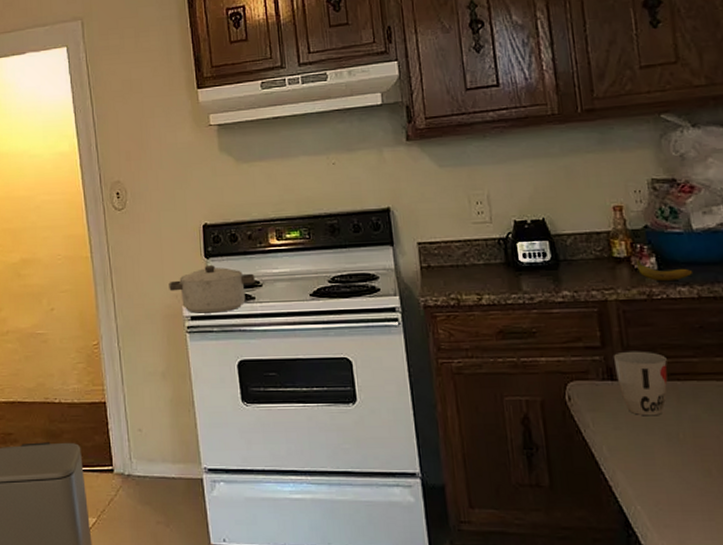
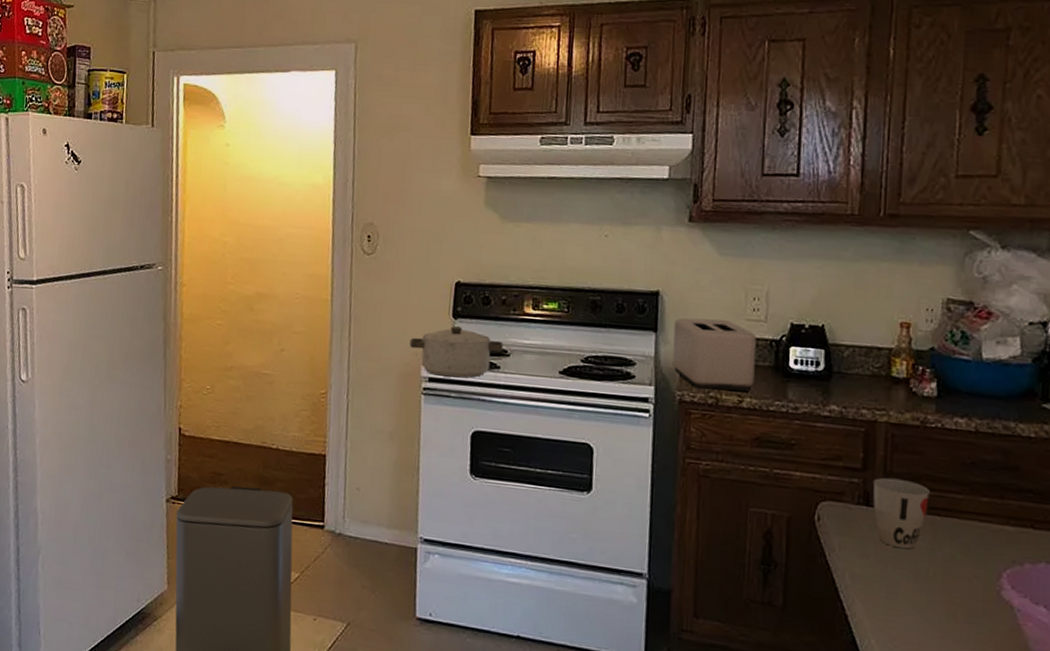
toaster: none [408,225,490,293] -> present [672,318,757,392]
fruit: present [635,258,692,282] -> none [914,381,973,411]

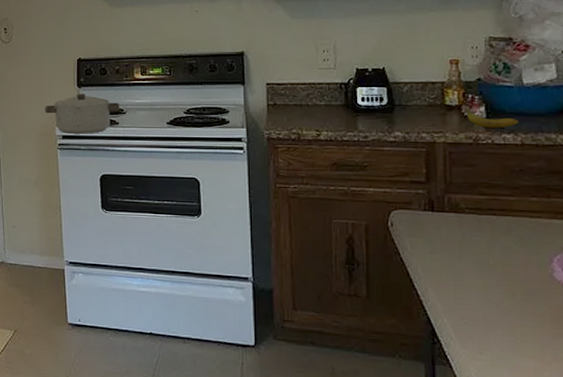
toaster: present [672,318,757,392] -> none [259,70,329,128]
cup: present [872,477,930,550] -> none [435,187,486,244]
fruit: none [914,381,973,411] -> present [466,107,518,129]

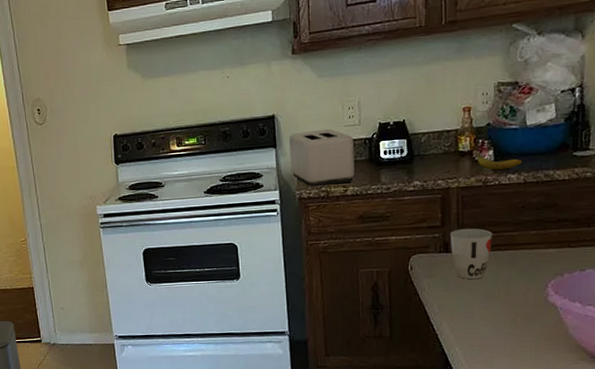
cooking pot: present [45,94,120,134] -> none [84,170,159,212]
toaster: none [259,70,329,128] -> present [289,128,355,187]
cup: none [435,187,486,244] -> present [449,228,492,280]

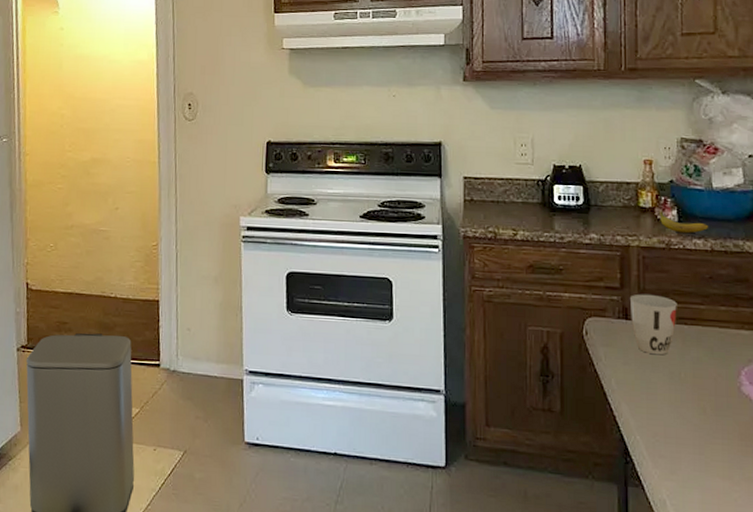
toaster: present [289,128,355,187] -> none [456,163,526,226]

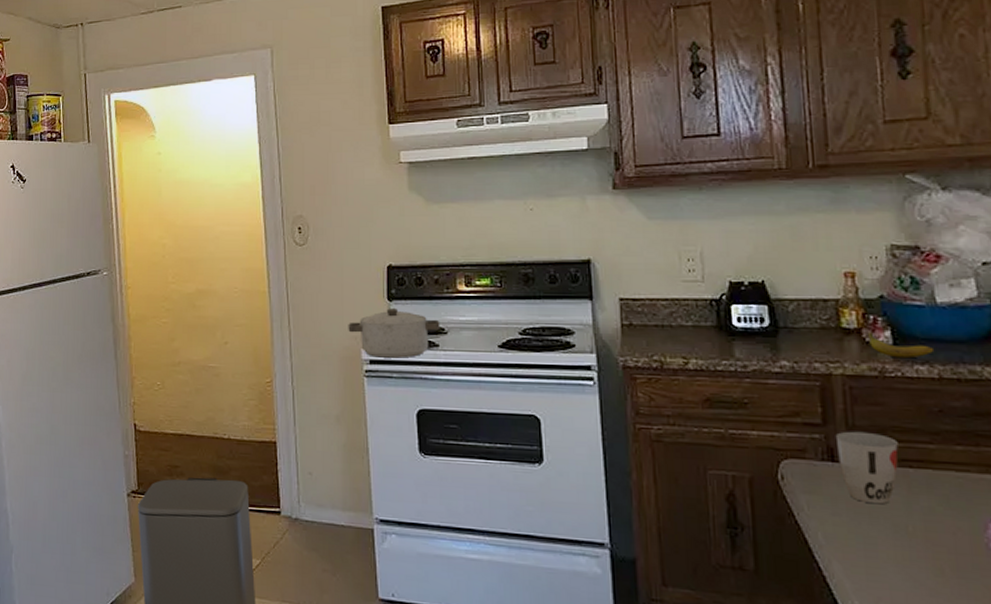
cooking pot: none [229,180,311,226] -> present [348,308,440,358]

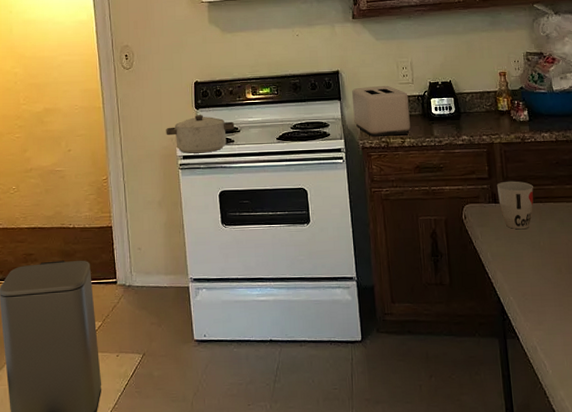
toaster: none [610,282,698,354] -> present [352,85,411,138]
fruit: present [867,331,933,359] -> none [513,111,552,129]

